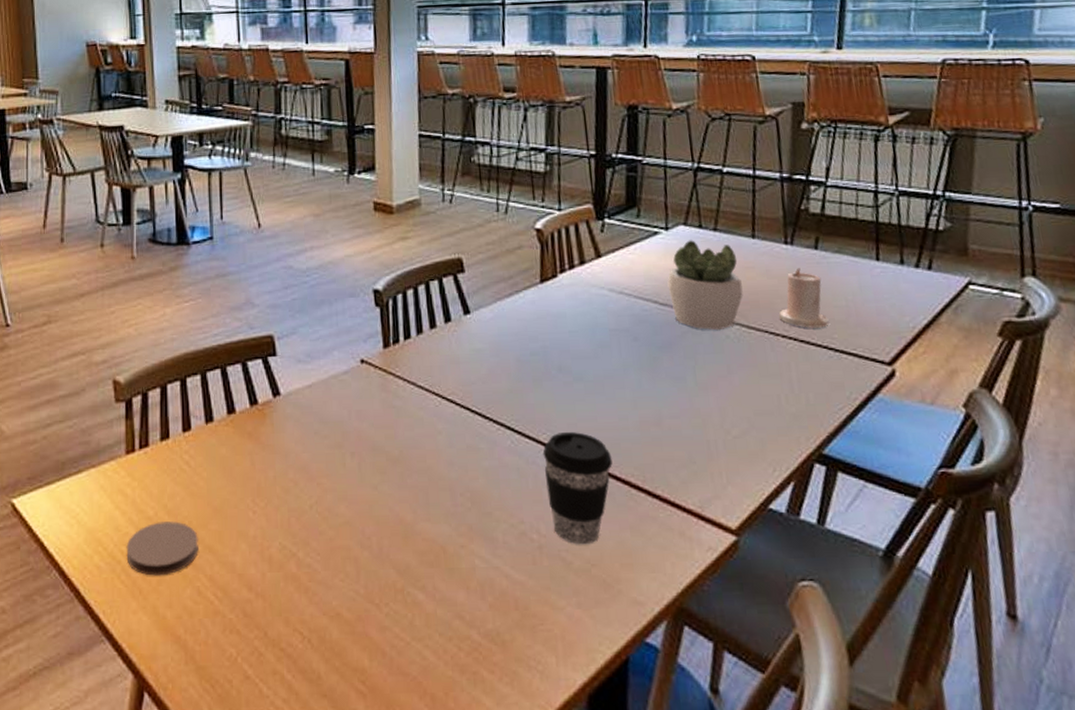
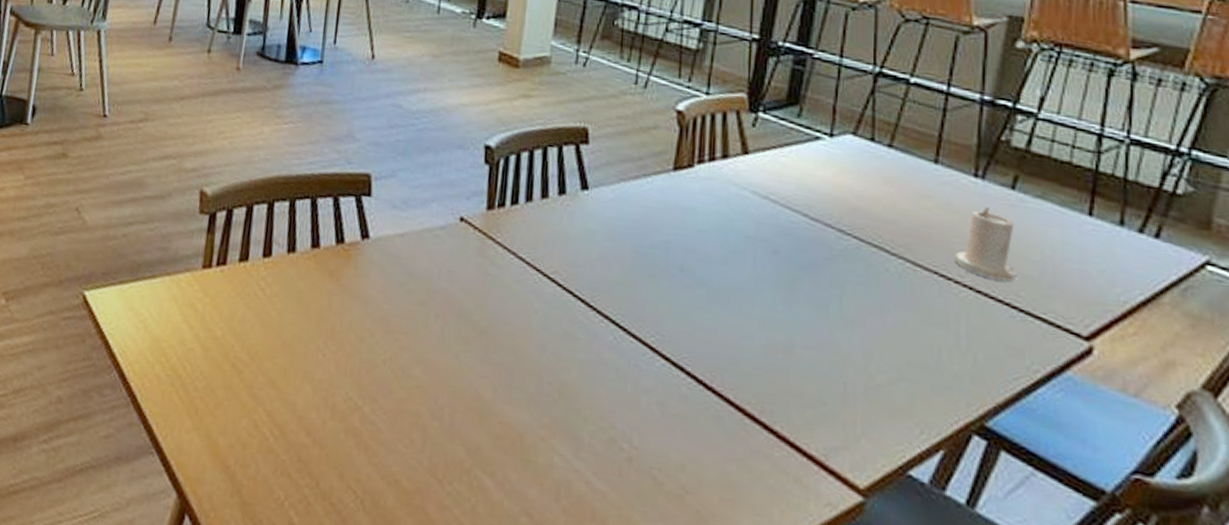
coaster: present [126,521,199,576] -> none [187,344,263,401]
coffee cup: present [542,431,613,545] -> none [646,338,727,468]
succulent plant: present [667,240,743,331] -> none [822,152,914,261]

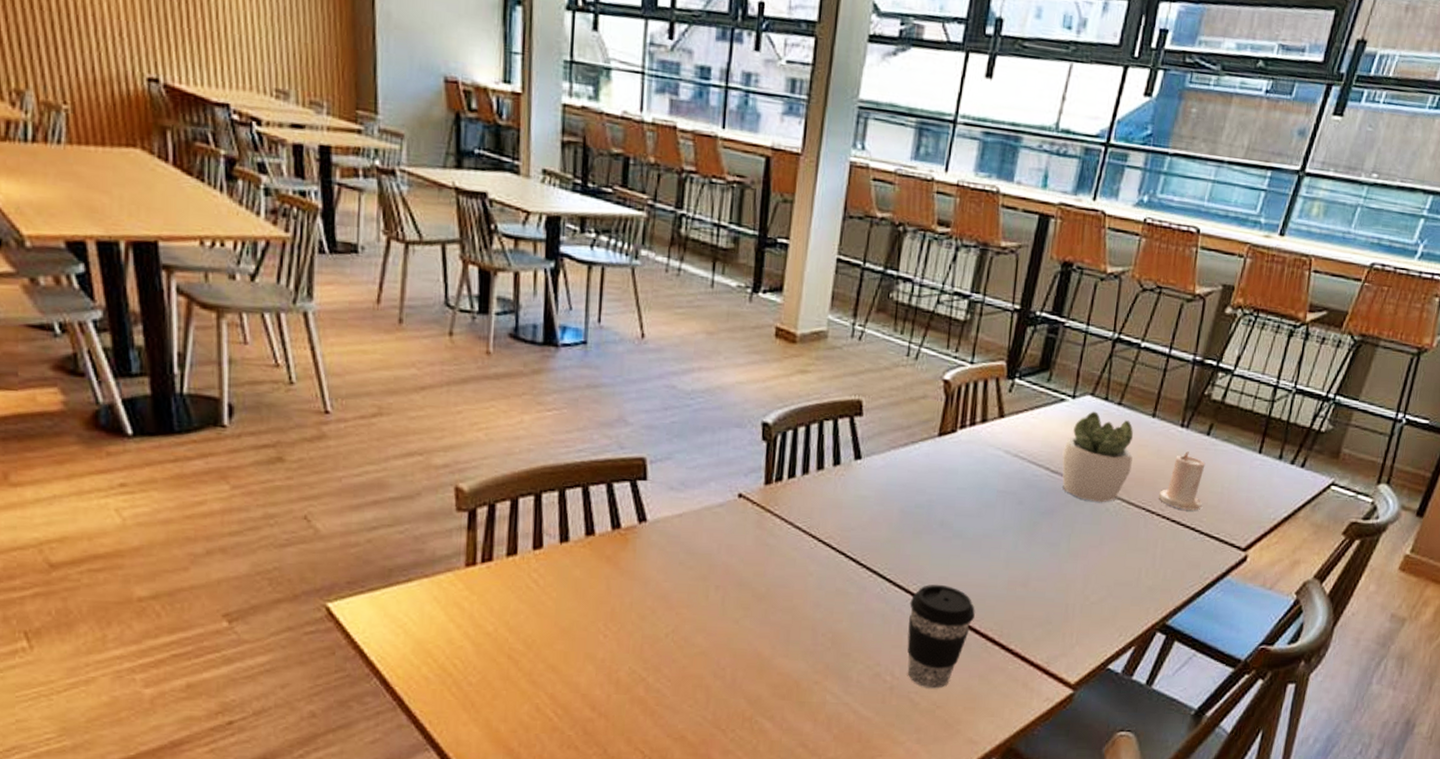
coffee cup: none [646,338,727,468] -> present [907,584,975,689]
succulent plant: none [822,152,914,261] -> present [1061,411,1133,503]

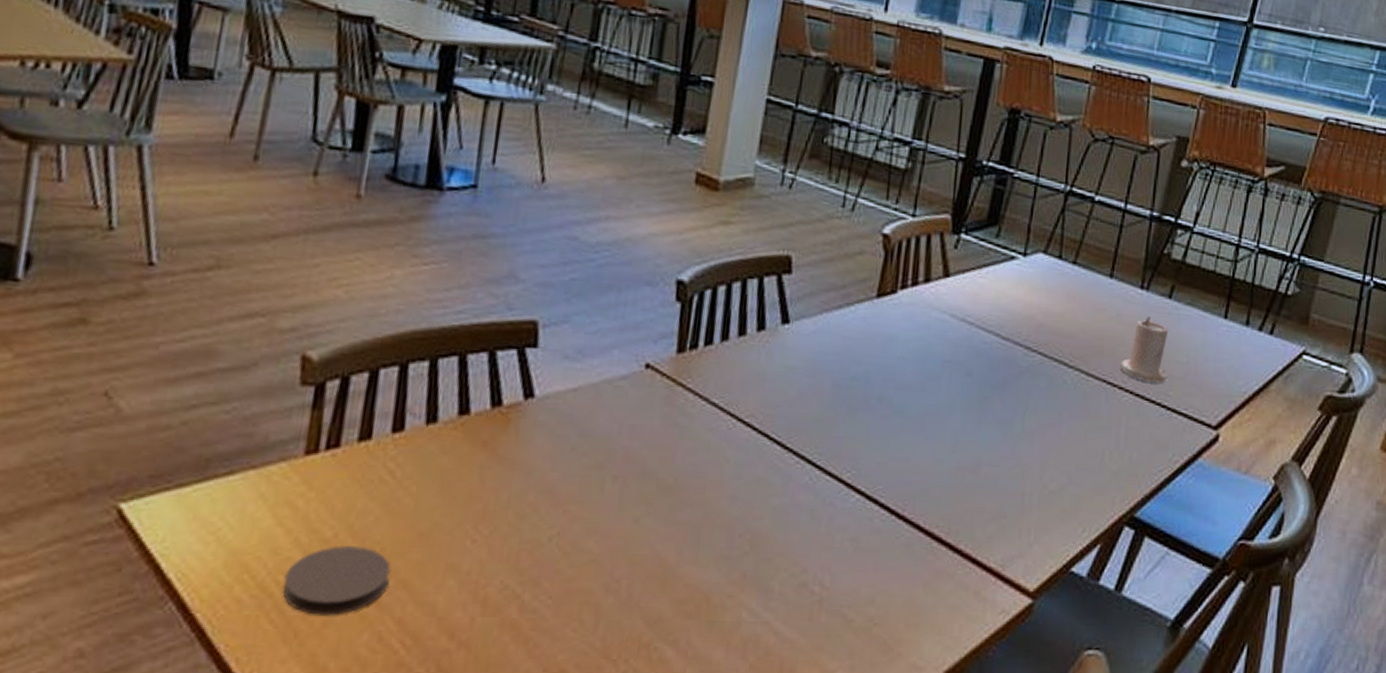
coaster: none [459,638,541,691] -> present [283,546,391,615]
coffee cup: present [907,584,975,689] -> none [839,471,919,601]
succulent plant: present [1061,411,1133,503] -> none [1013,270,1090,375]

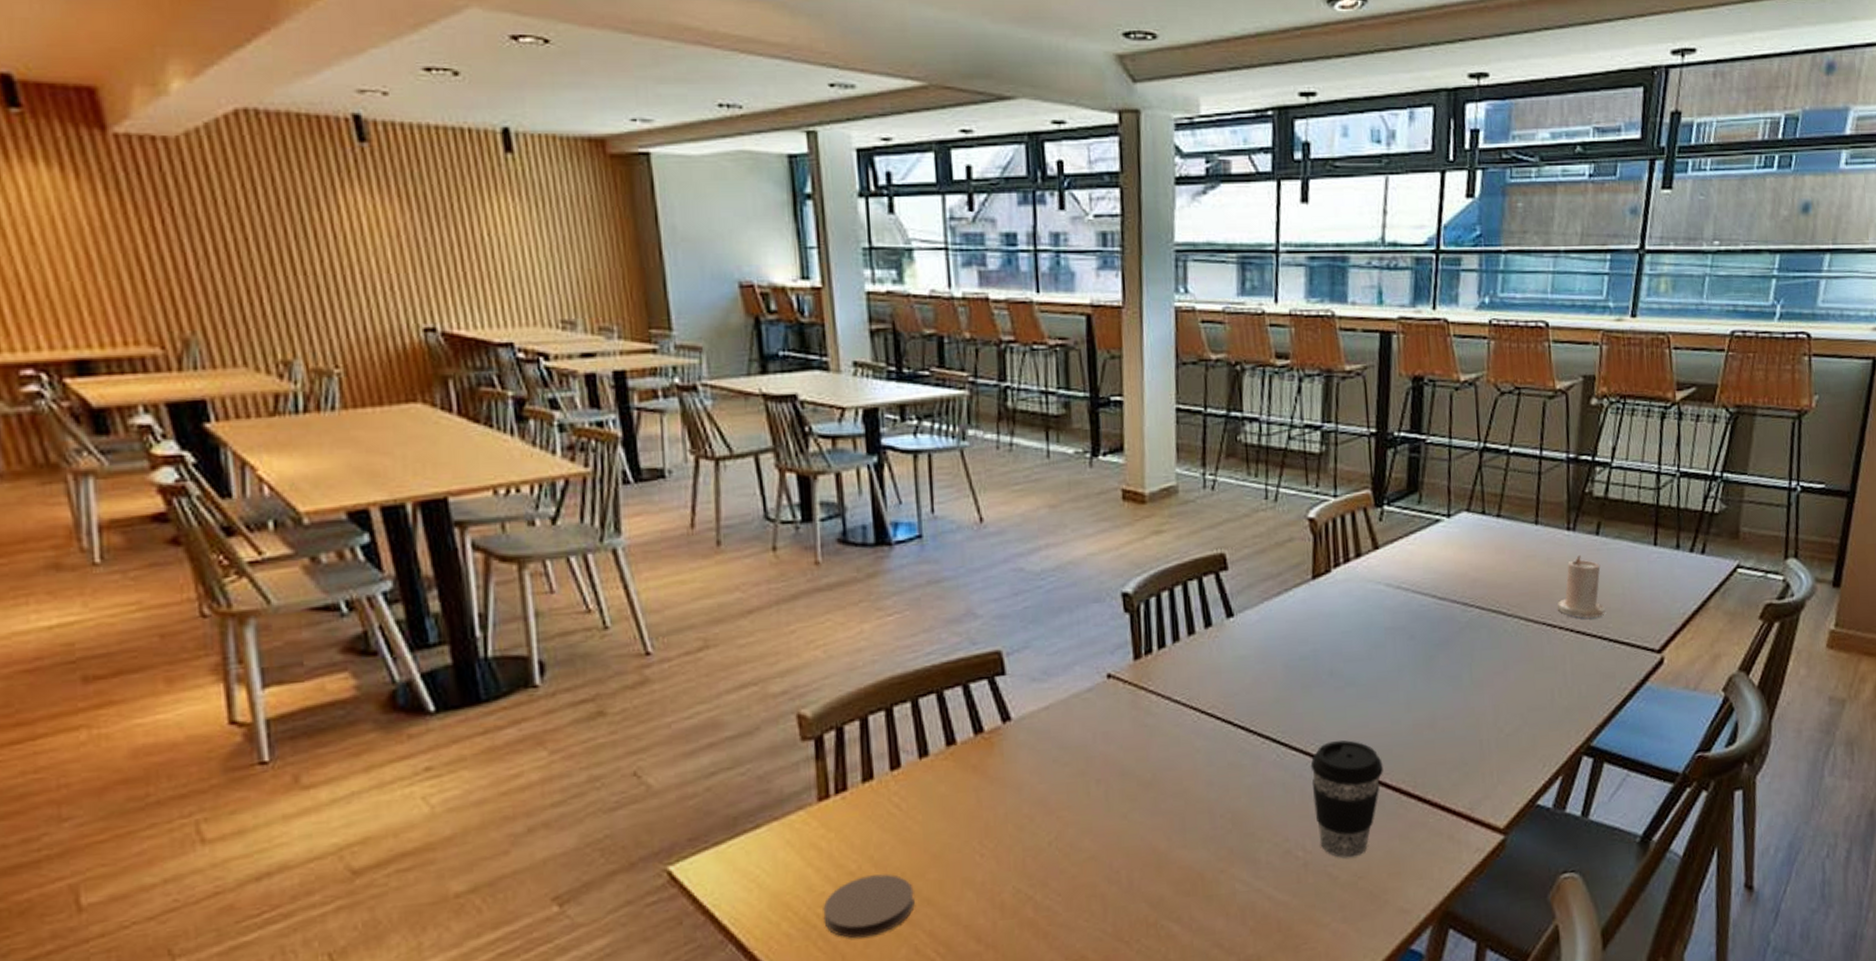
coffee cup: none [839,471,919,601] -> present [1310,740,1383,858]

